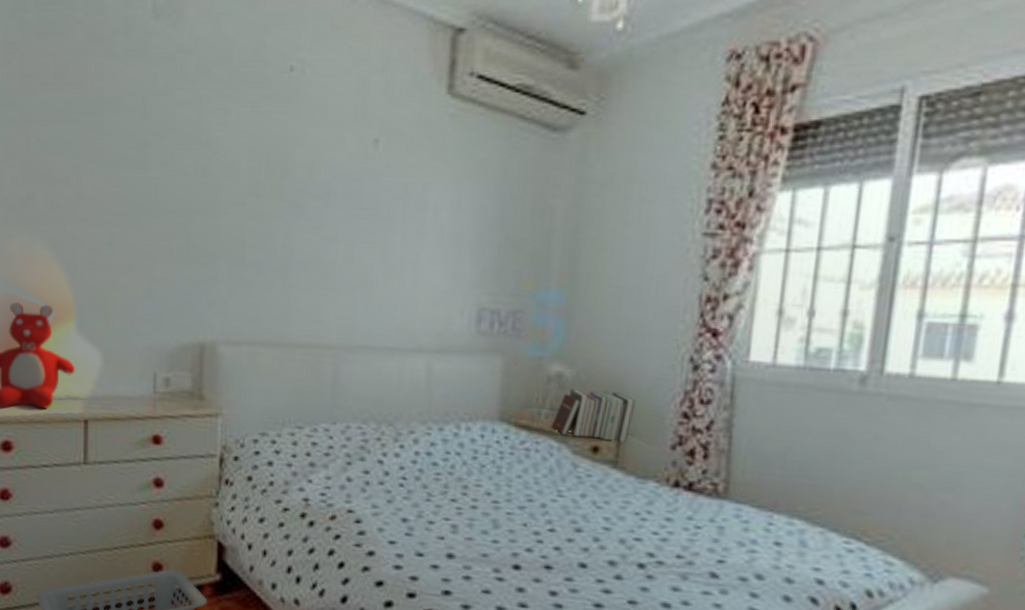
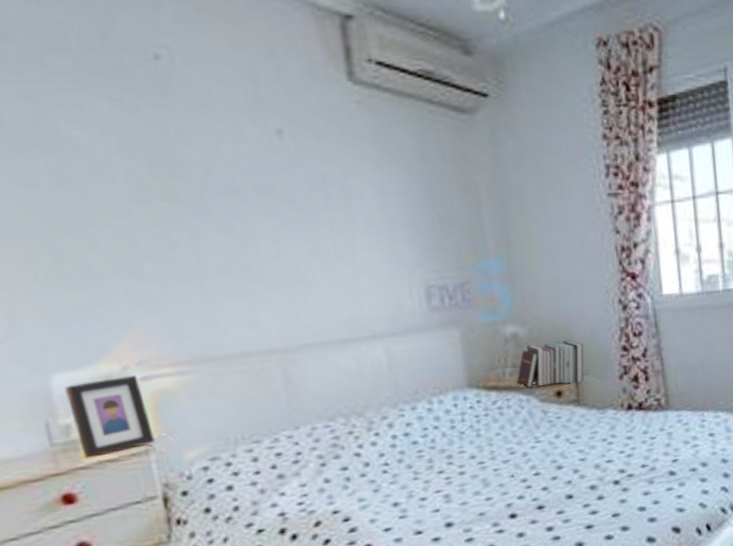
picture frame: none [172,345,224,410] -> present [65,375,155,459]

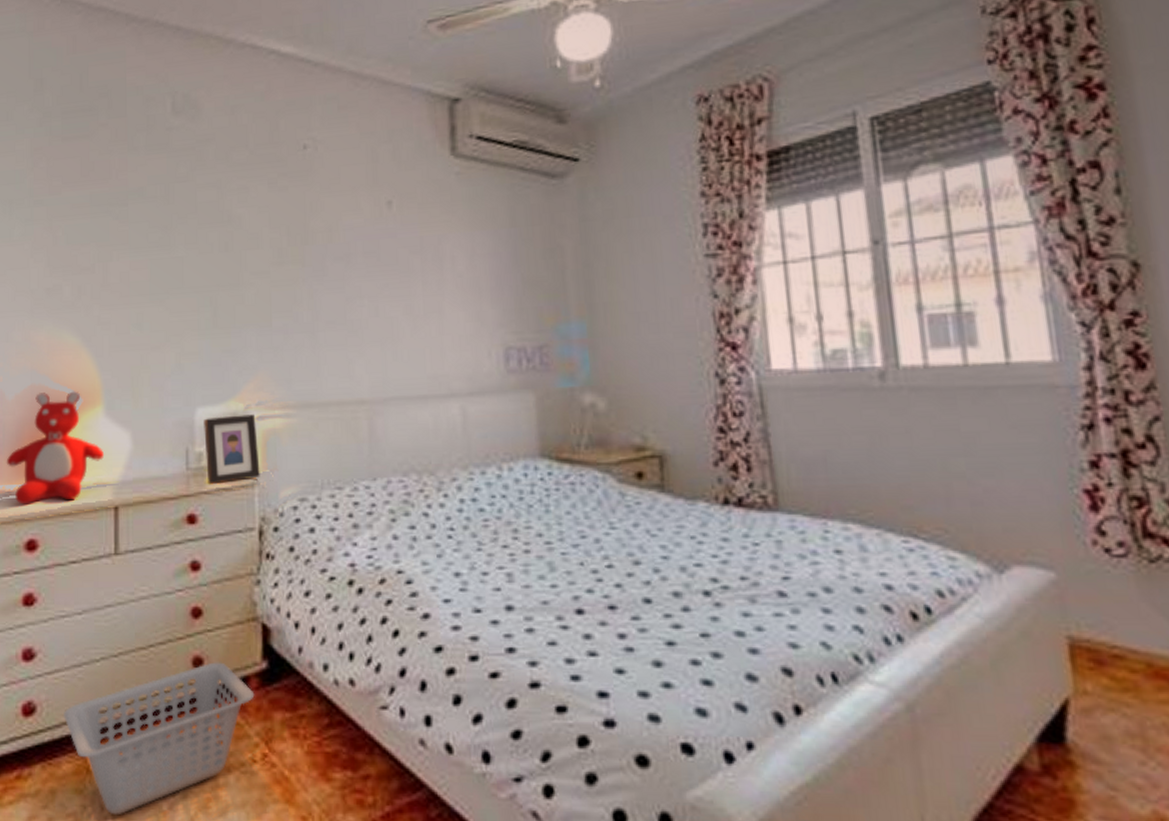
books: present [517,340,585,388] -> none [593,414,672,465]

